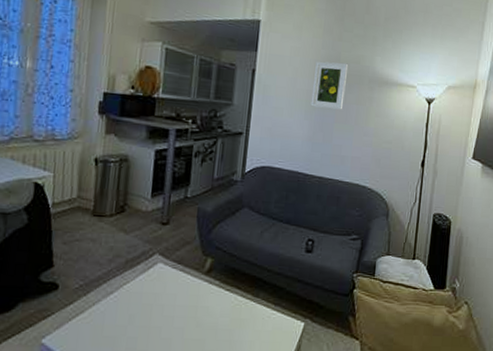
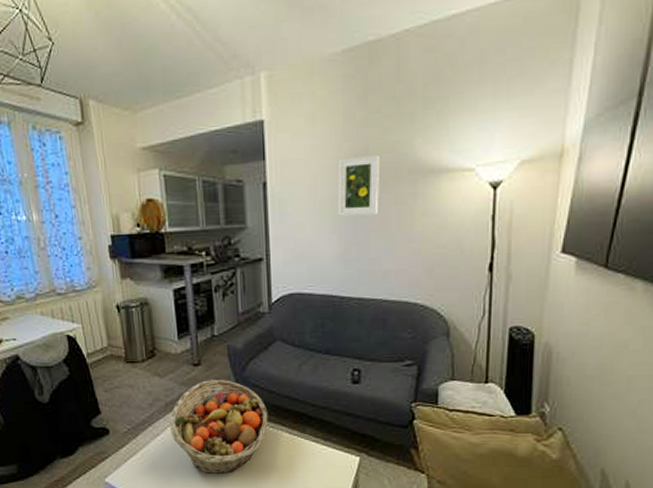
fruit basket: none [125,239,226,337] -> present [169,380,268,474]

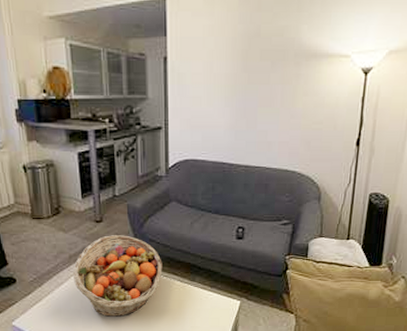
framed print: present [337,154,381,216] -> none [230,37,271,92]

